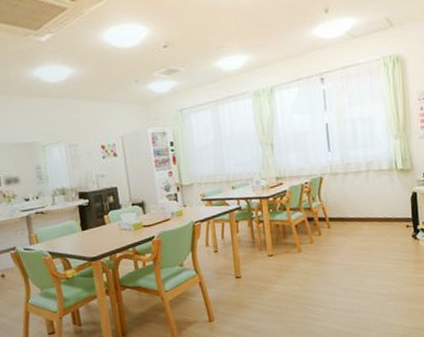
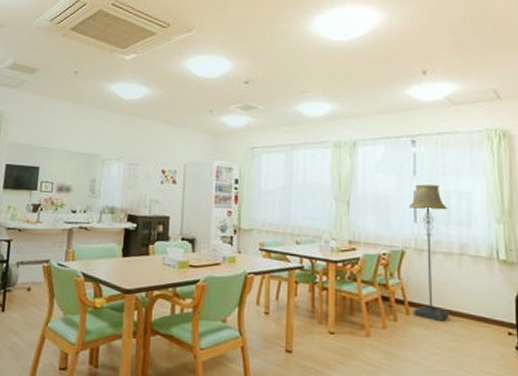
floor lamp: none [322,115,361,228] -> present [408,184,449,321]

